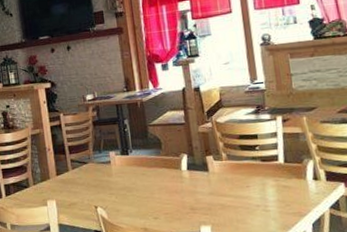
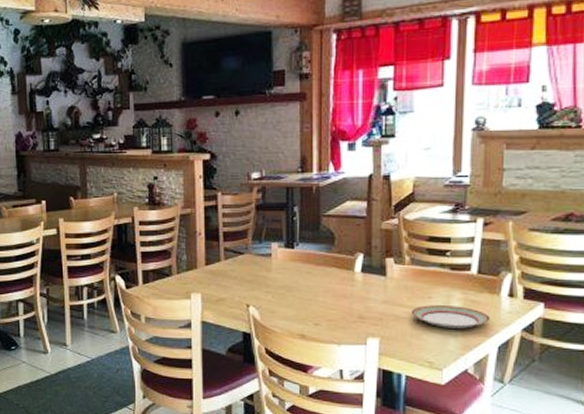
plate: none [233,191,302,212] -> present [411,305,491,329]

